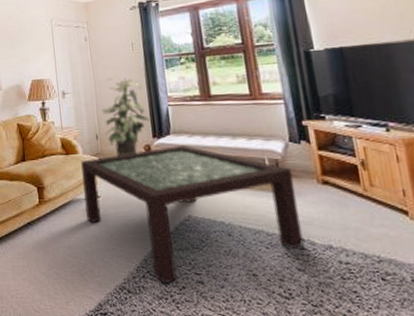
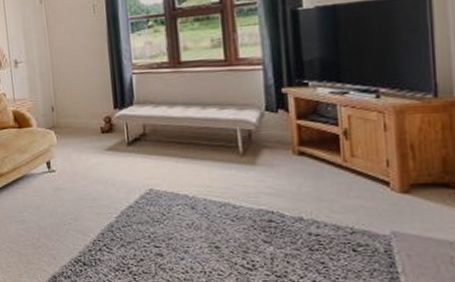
coffee table: present [81,146,304,284] -> none [35,116,272,257]
indoor plant: present [101,76,151,157] -> none [58,42,112,129]

